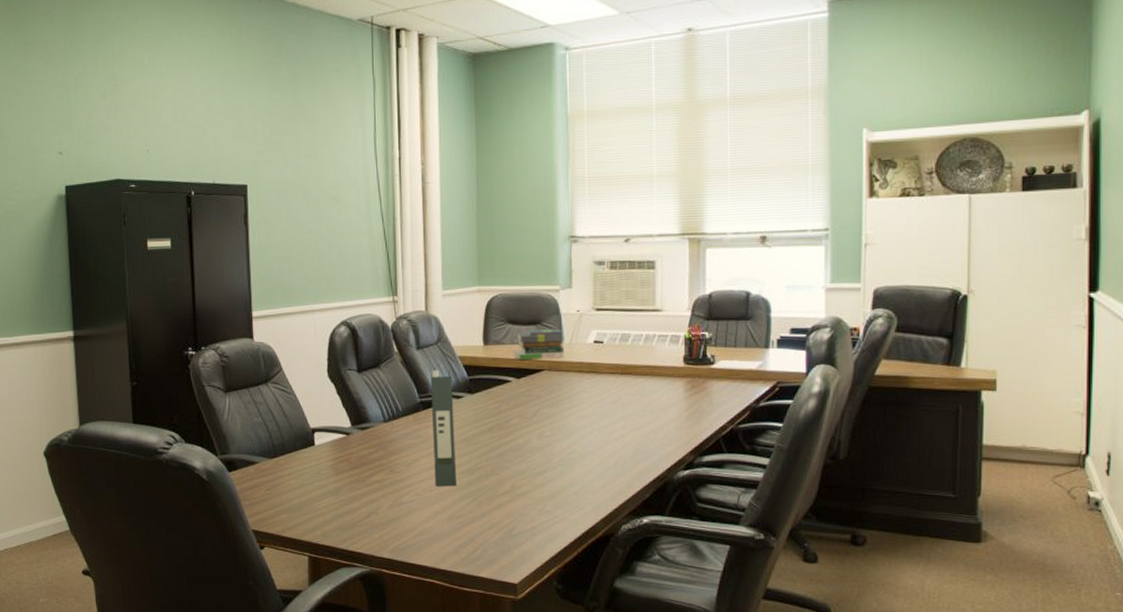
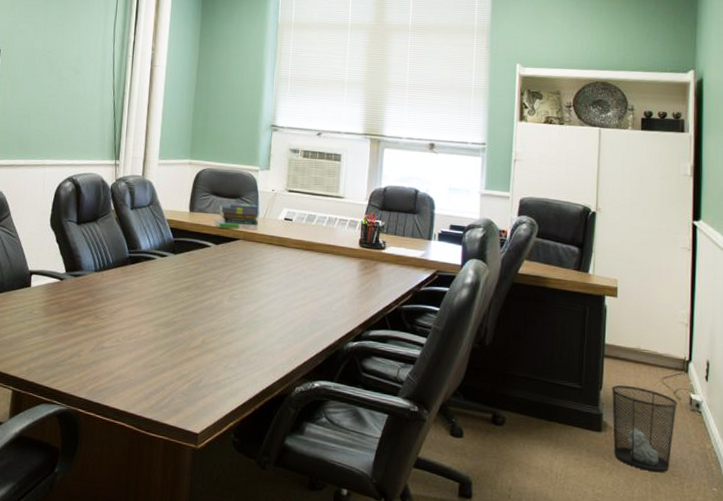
binder: present [430,364,456,486] -> none [134,224,159,336]
waste bin: none [991,489,1072,582] -> present [611,384,677,473]

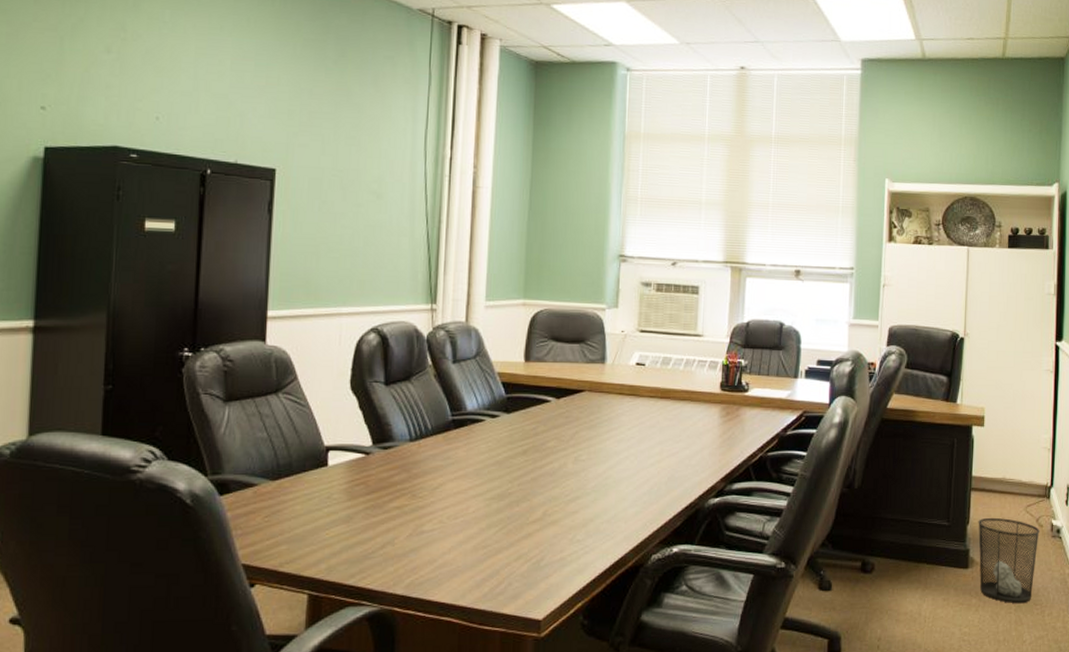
books: present [214,202,259,231] -> none [554,348,607,379]

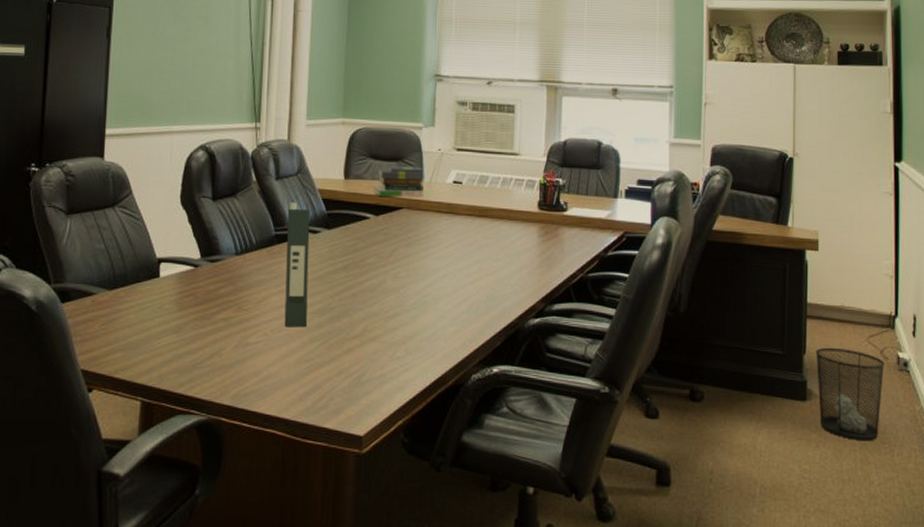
binder: none [461,380,489,513] -> present [284,196,310,327]
books: none [554,348,607,379] -> present [373,166,425,197]

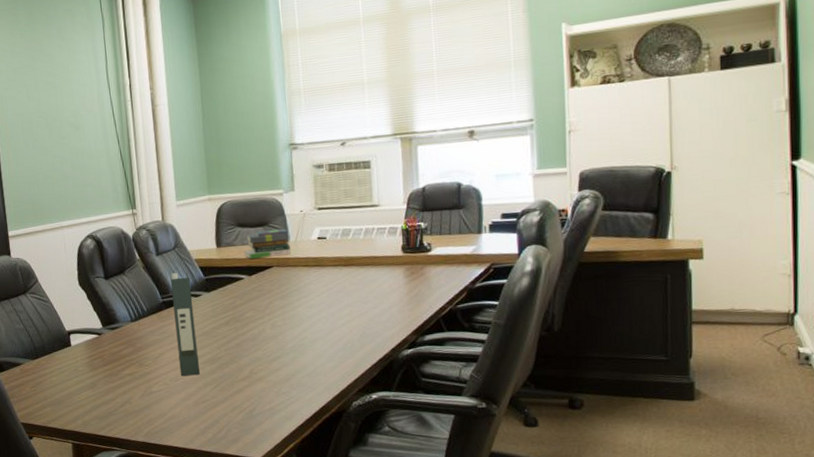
waste bin: present [815,347,885,441] -> none [703,349,783,433]

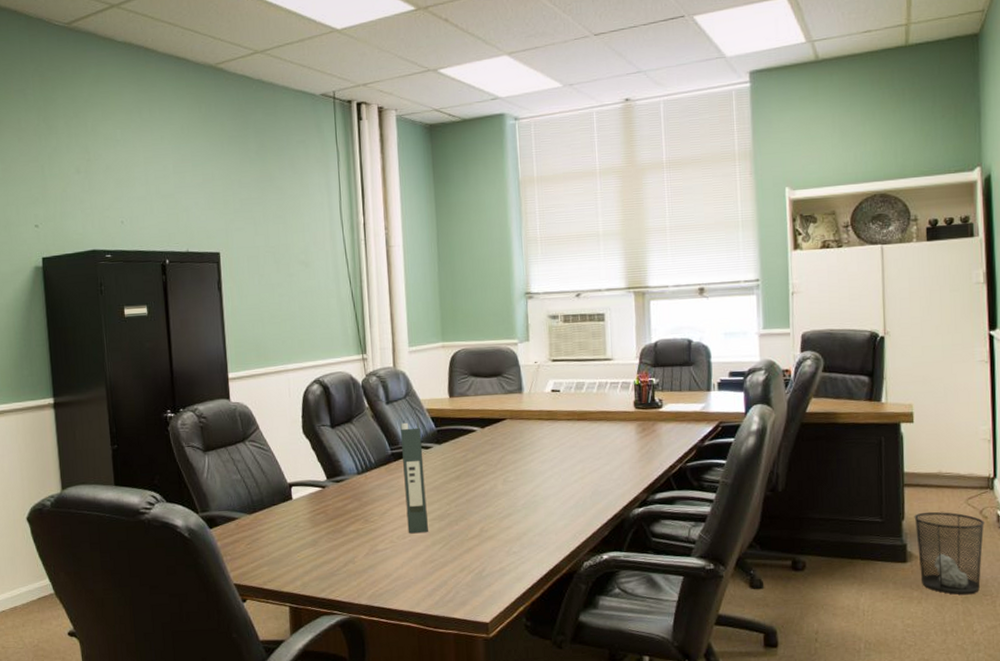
books: present [243,229,291,259] -> none [476,380,525,410]
waste bin: none [703,349,783,433] -> present [914,511,984,595]

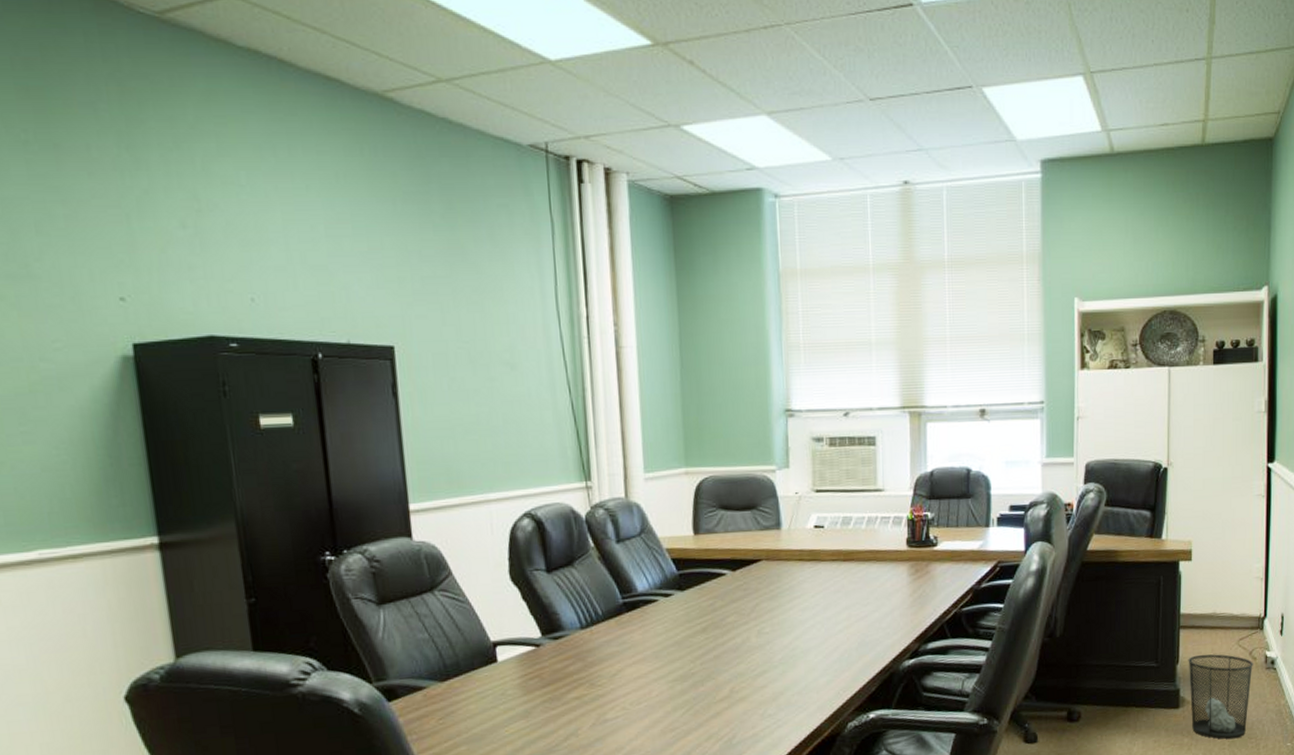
binder: present [399,417,428,533] -> none [633,558,668,697]

